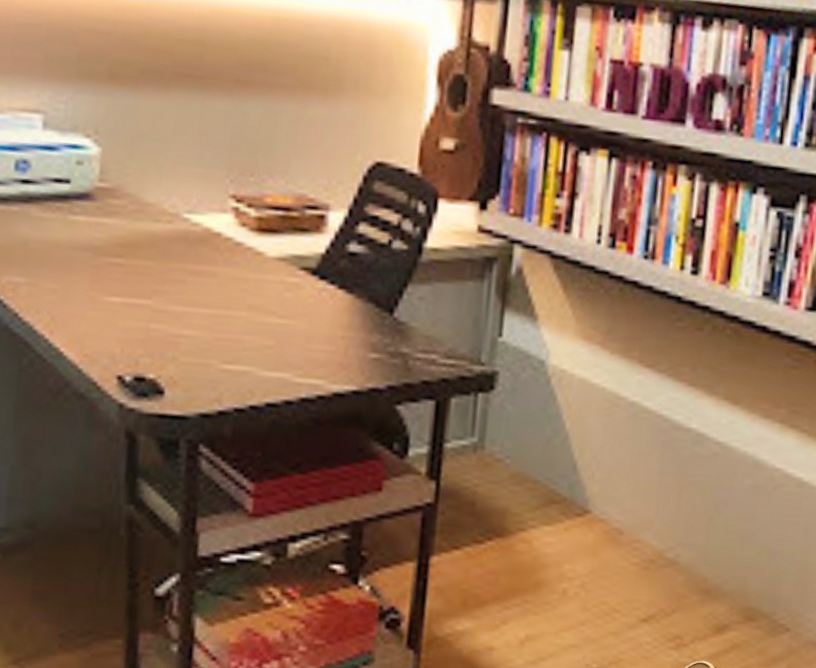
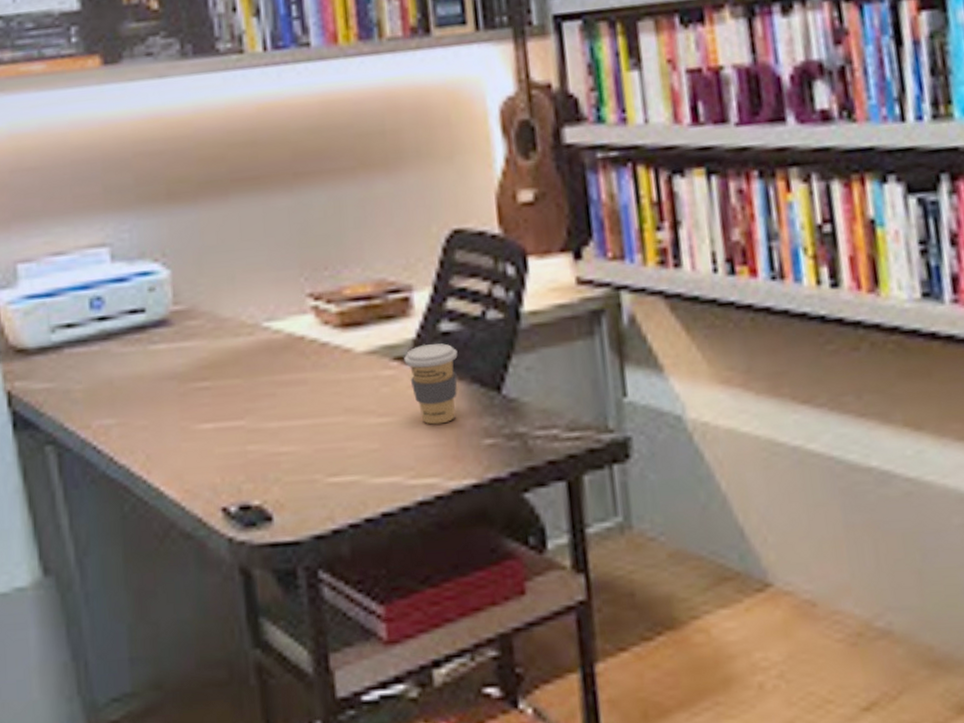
coffee cup: none [310,260,360,334] -> present [404,343,458,425]

